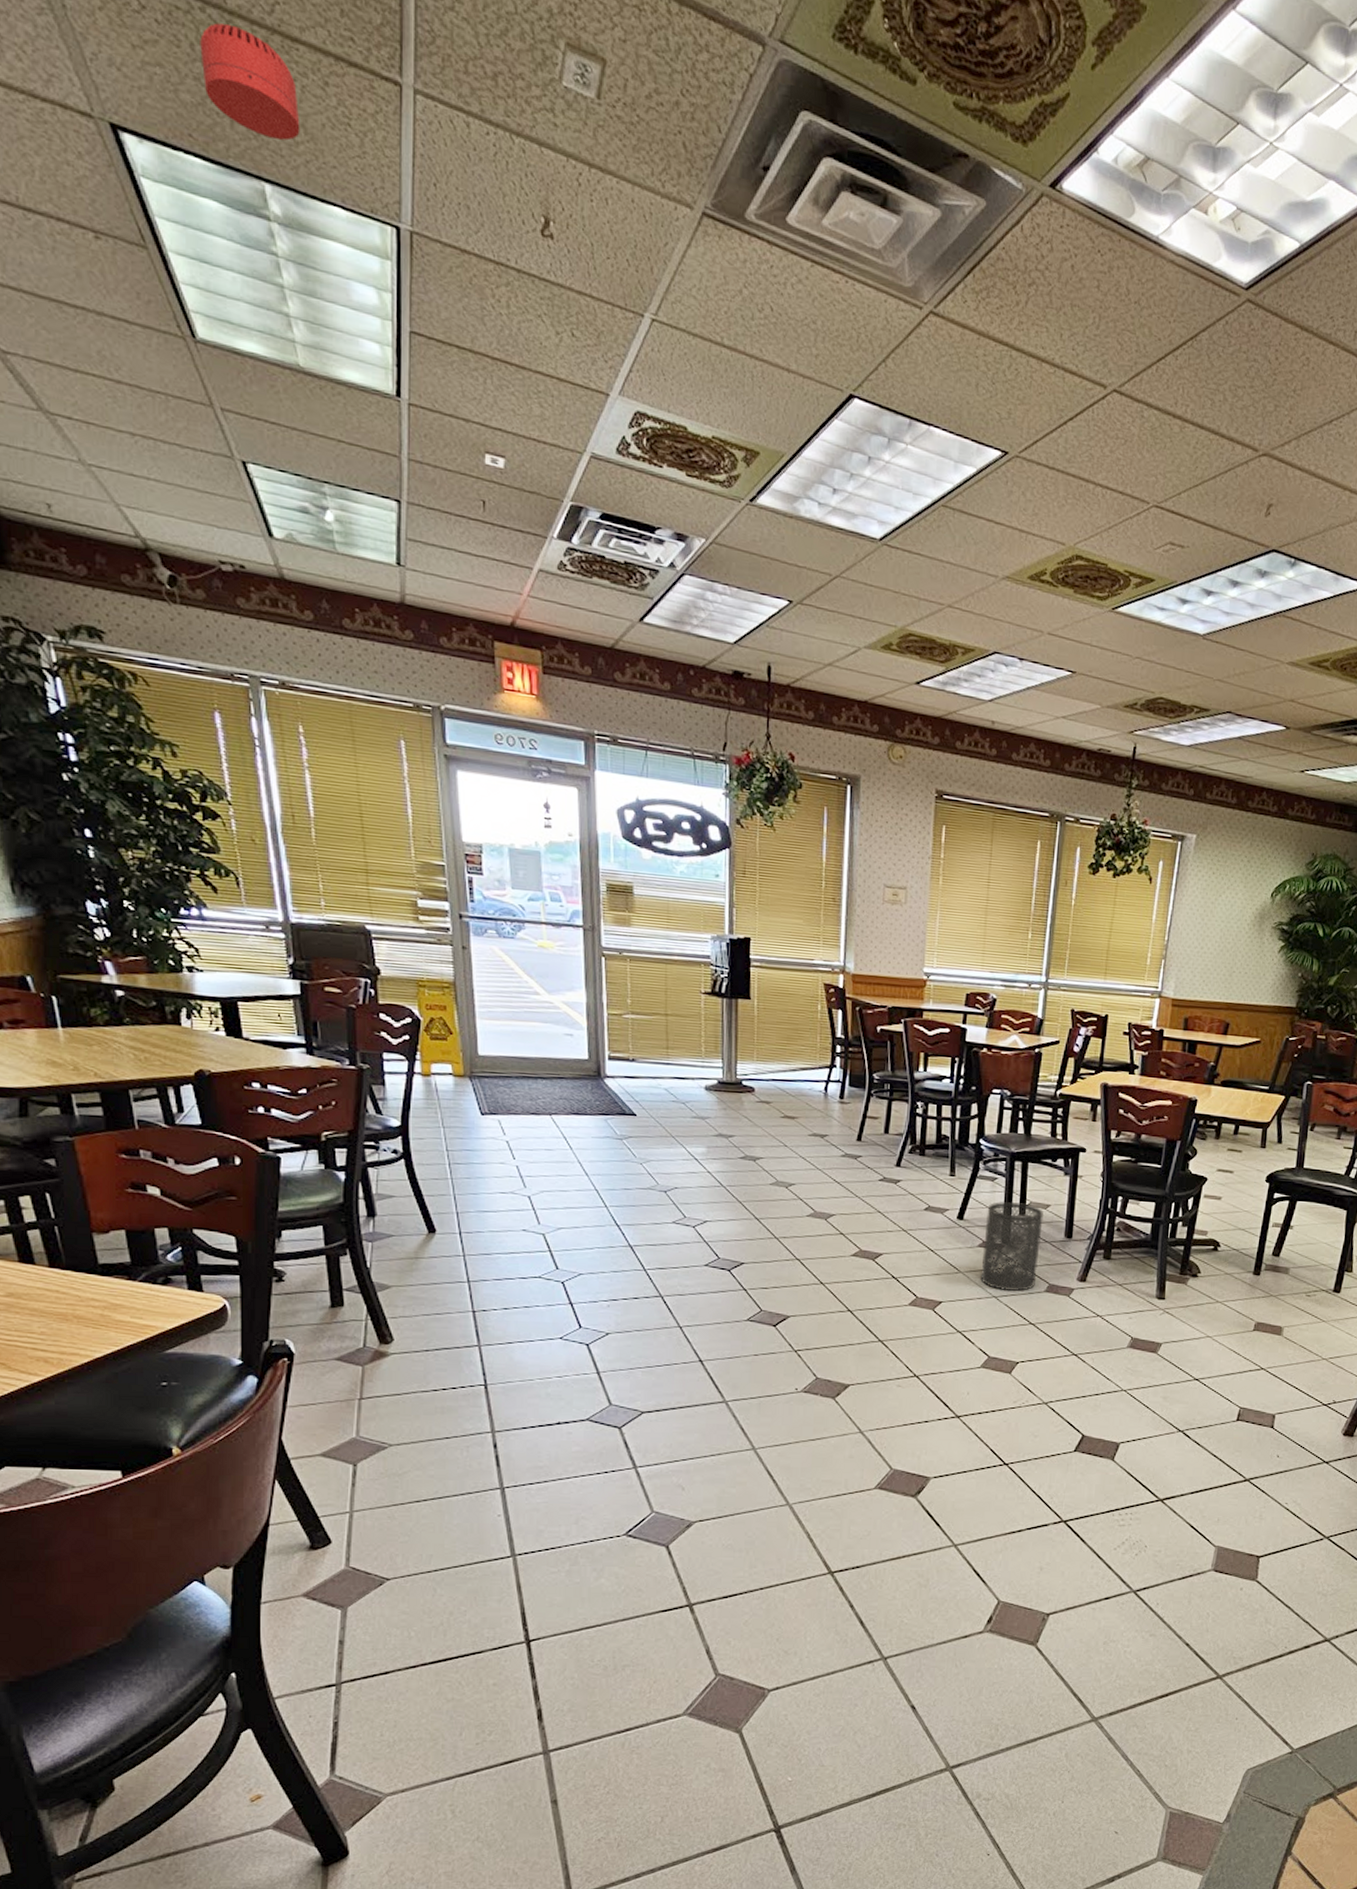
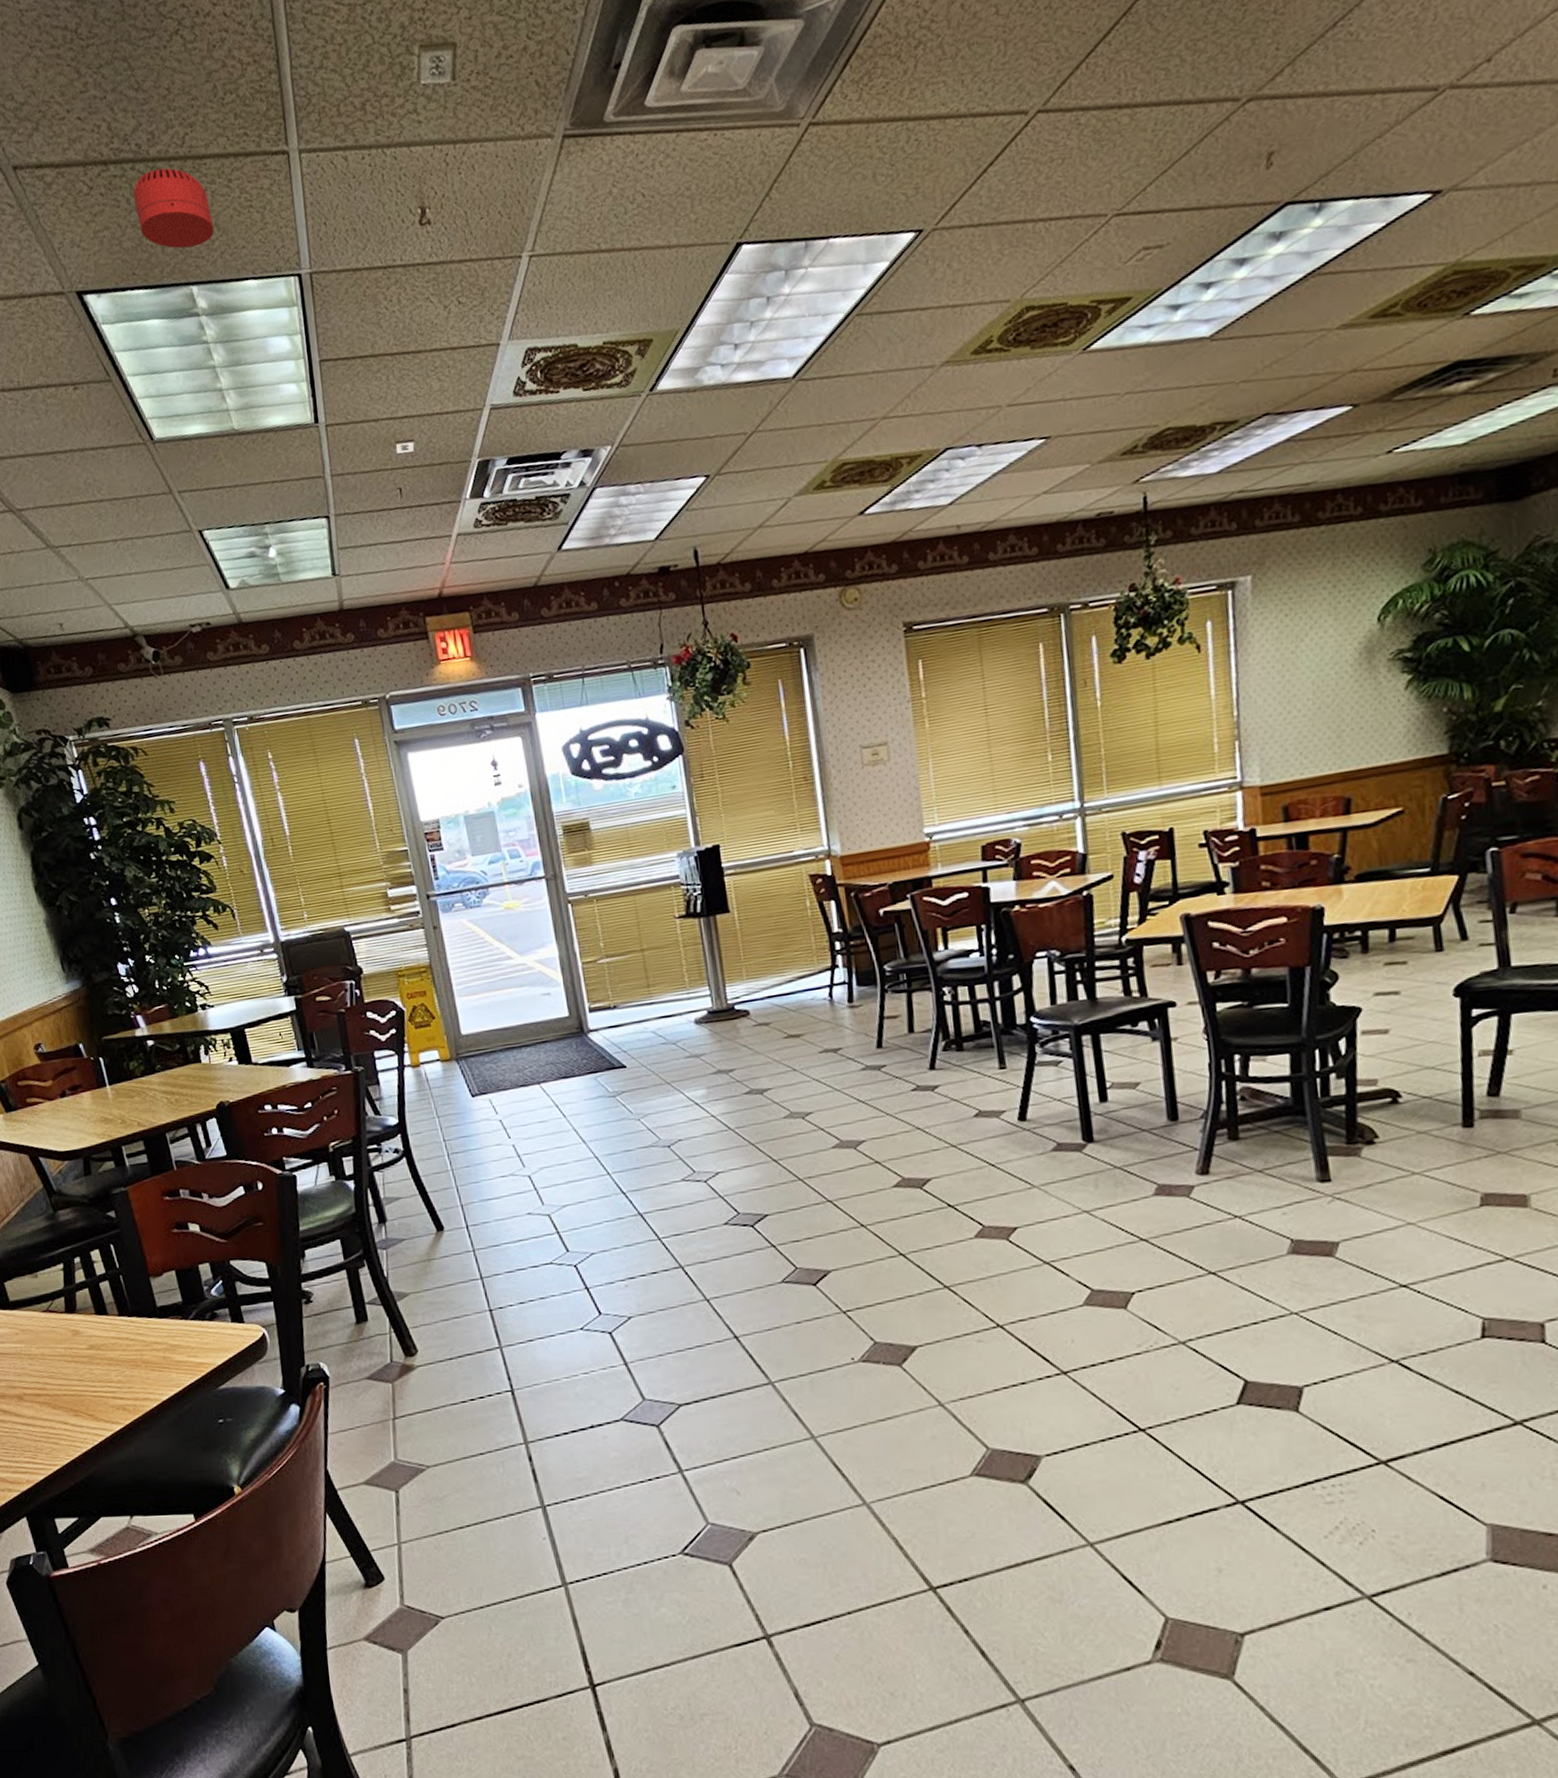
trash can: present [980,1201,1045,1292] -> none [1055,1085,1139,1202]

